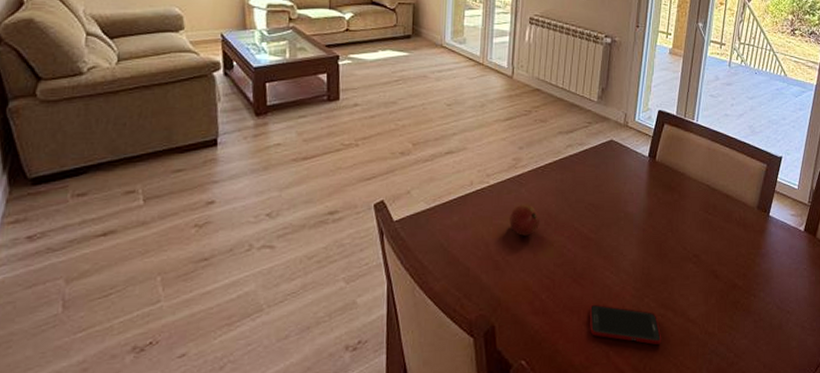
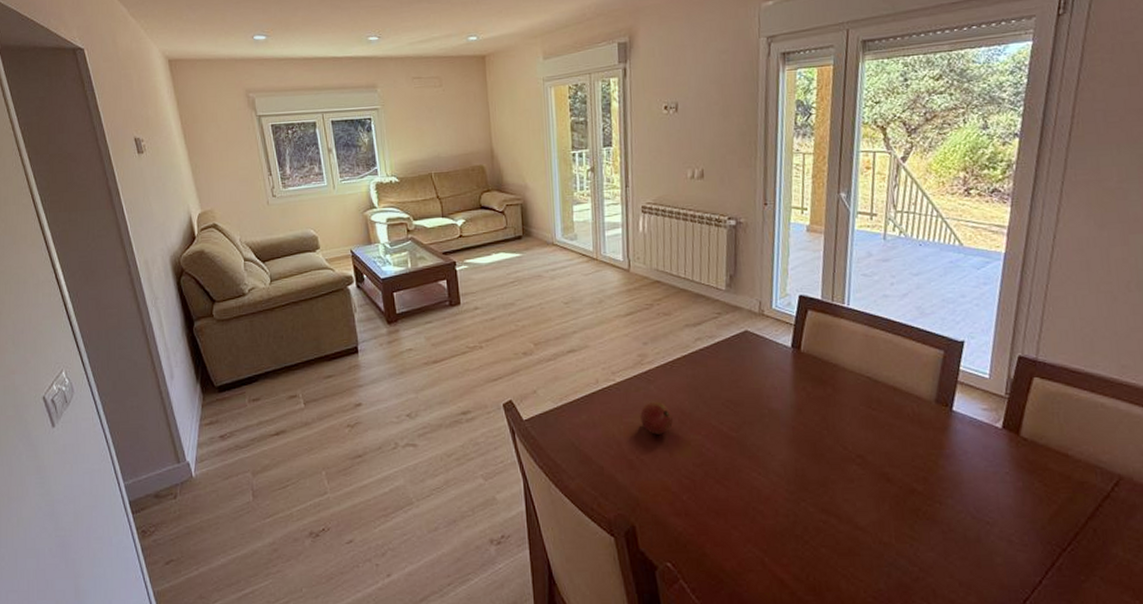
cell phone: present [589,304,662,345] -> none [737,507,826,553]

